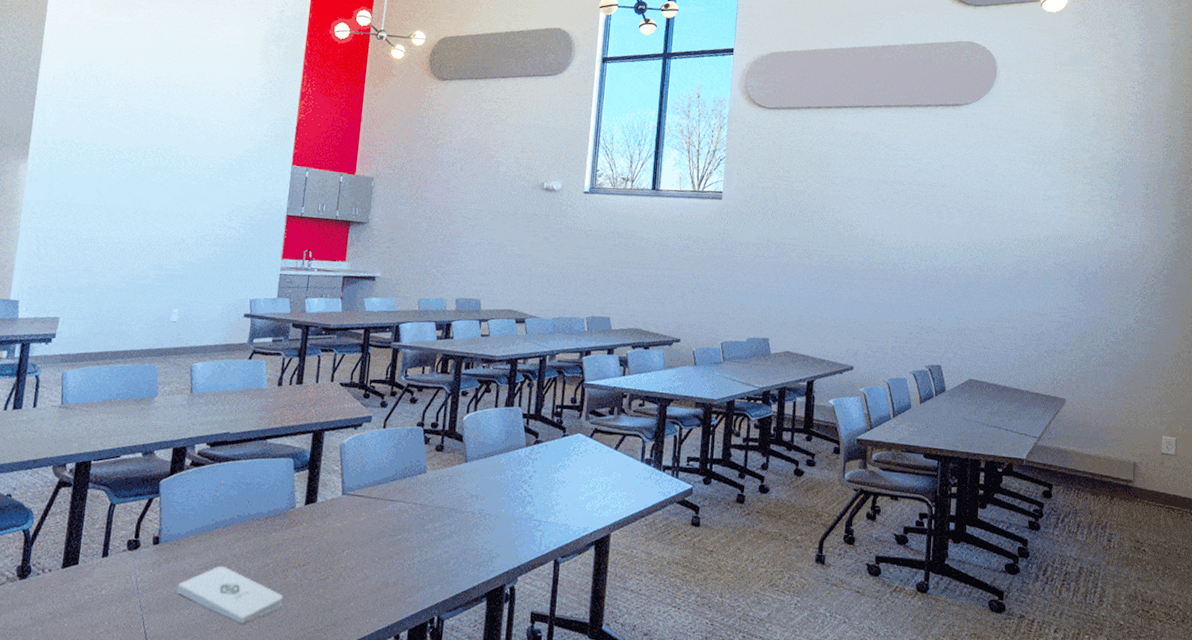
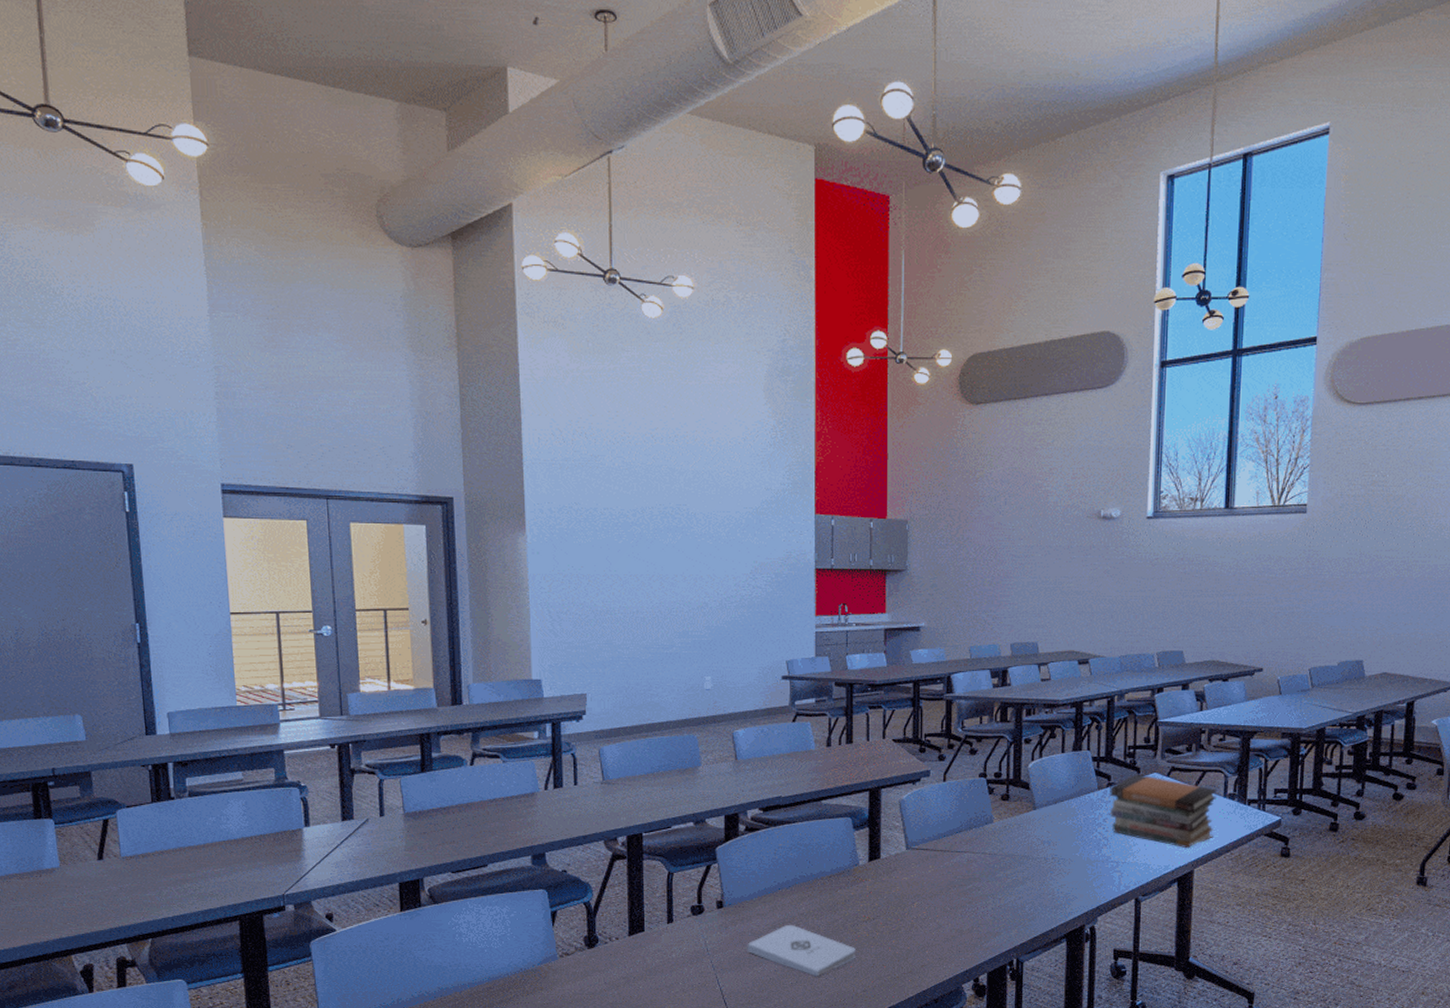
book stack: none [535,433,635,512] -> present [1109,774,1217,849]

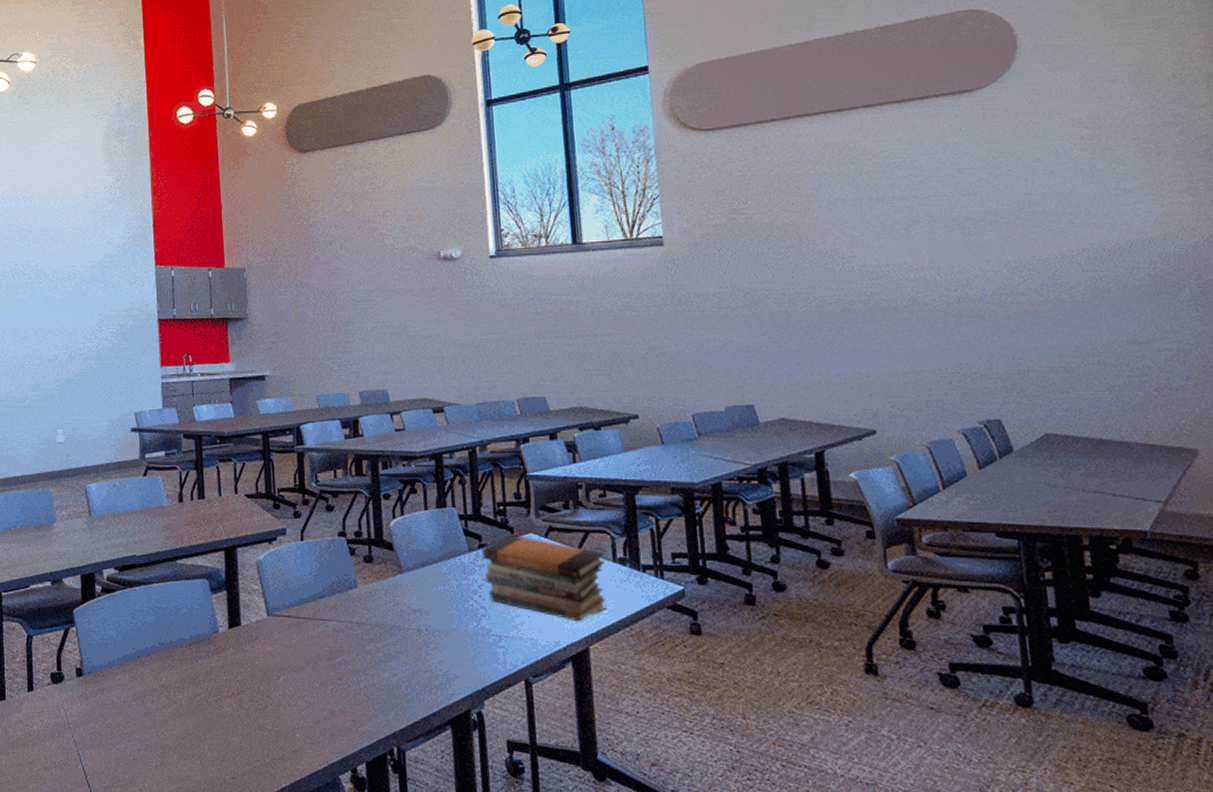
notepad: present [747,924,856,977] -> none [108,697,222,759]

